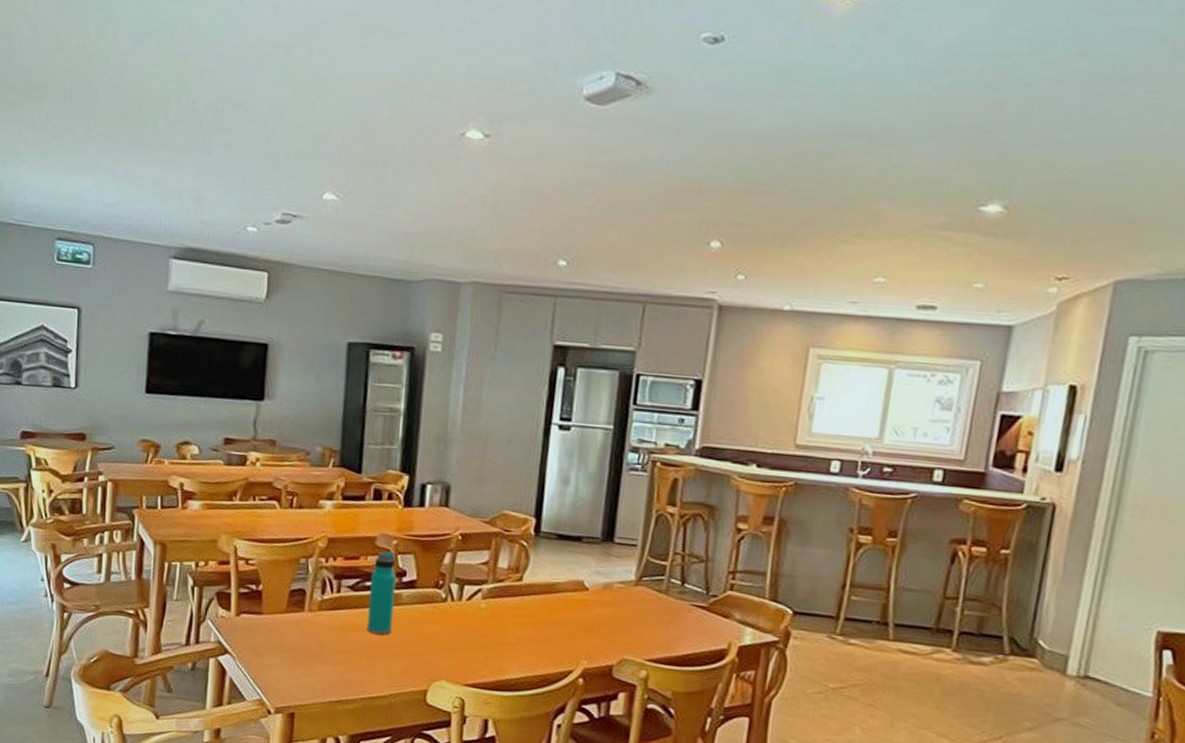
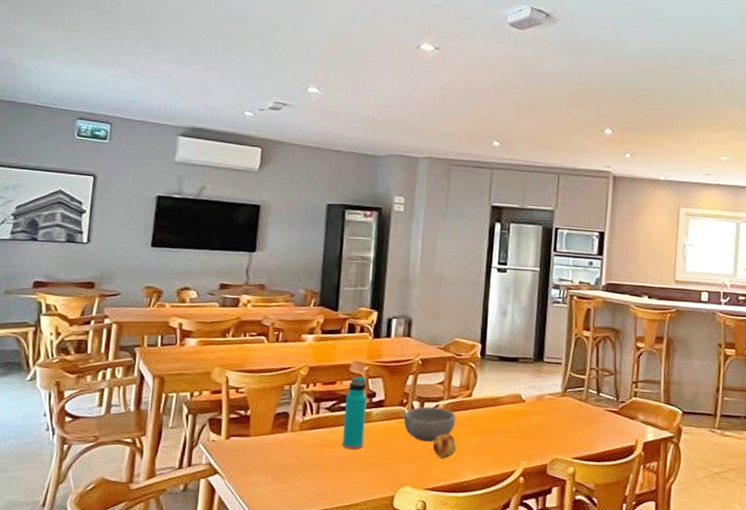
bowl: none [439,590,503,632] -> present [403,406,457,442]
fruit: none [474,623,503,652] -> present [433,434,457,459]

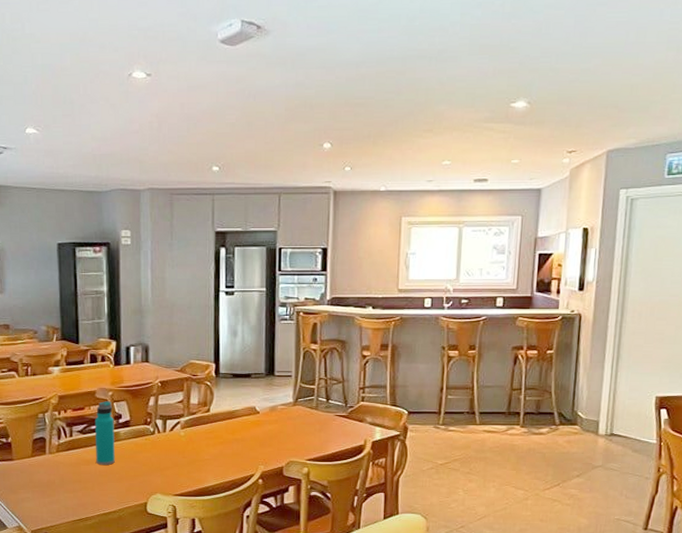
bowl: present [403,406,457,442] -> none [149,423,197,455]
fruit: present [433,434,457,459] -> none [178,446,199,468]

